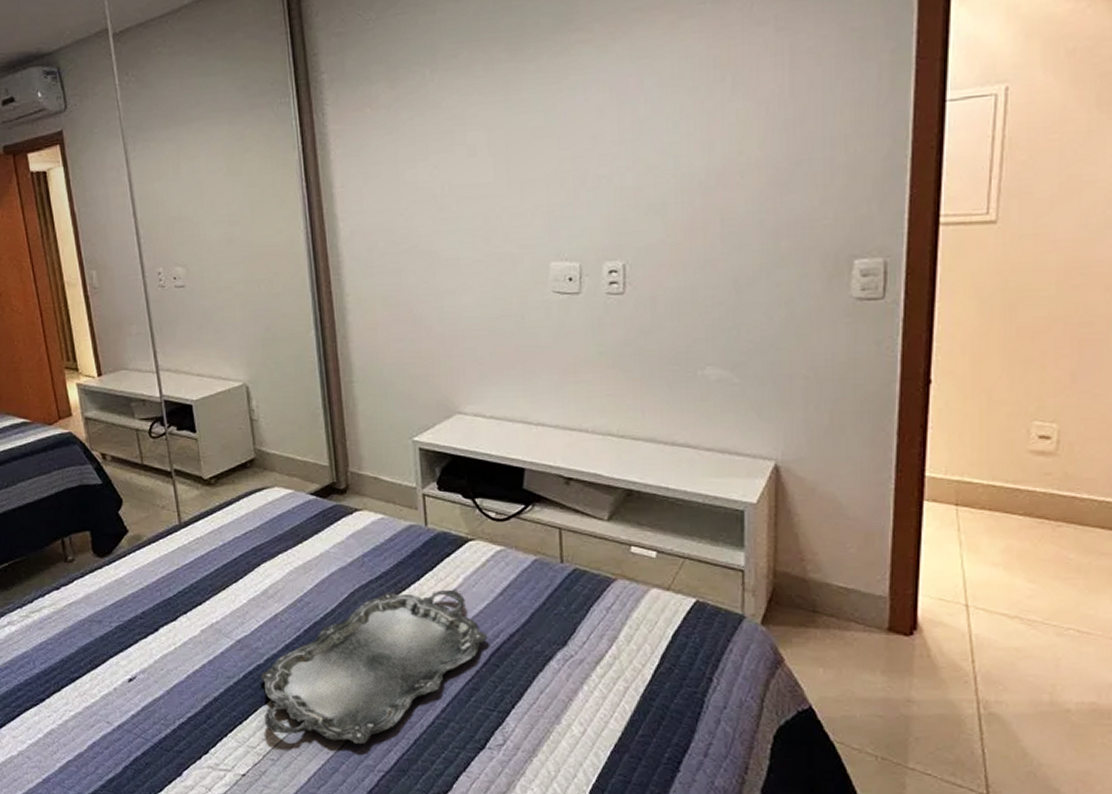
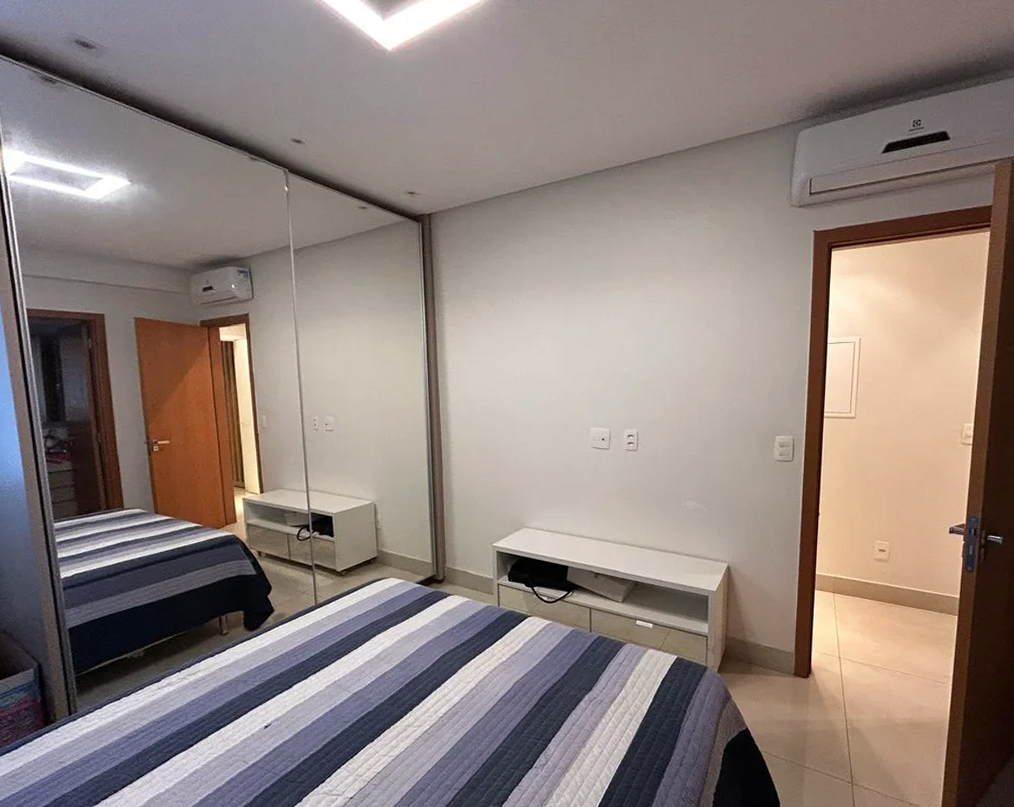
serving tray: present [260,589,488,745] -> none [370,652,538,770]

